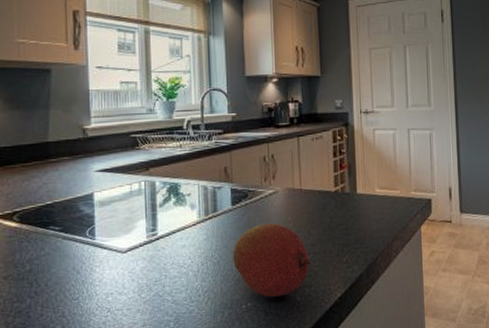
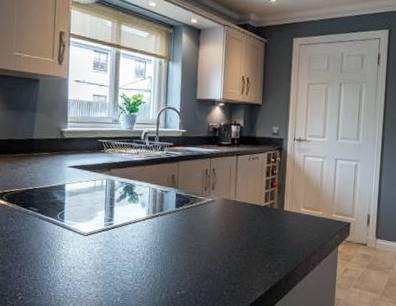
fruit: present [233,223,311,297] -> none [173,226,238,289]

